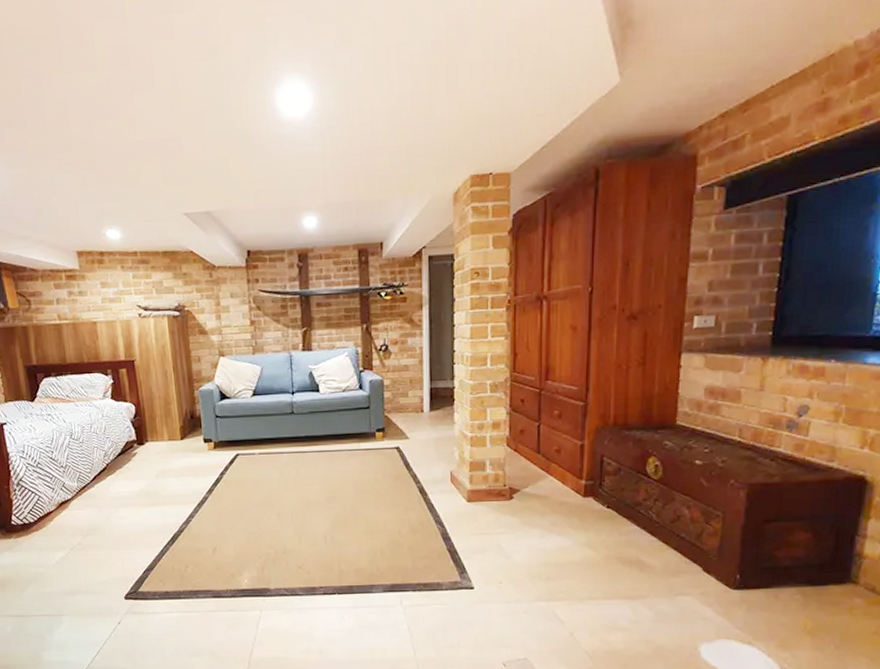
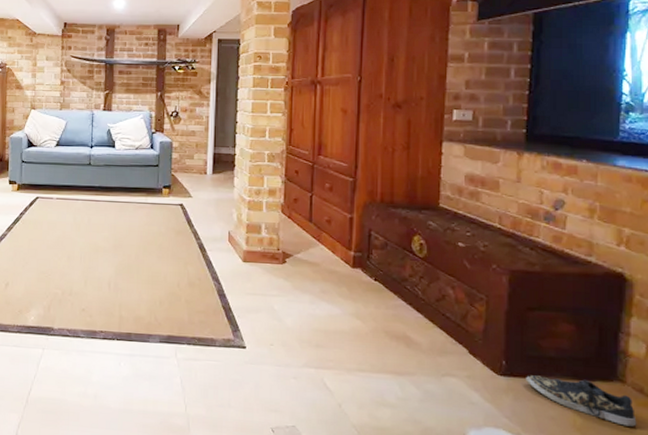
shoe: none [759,584,867,625] -> present [526,375,637,427]

